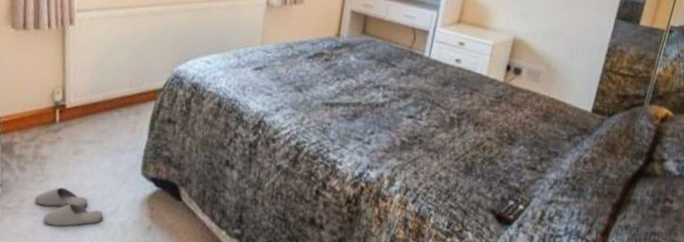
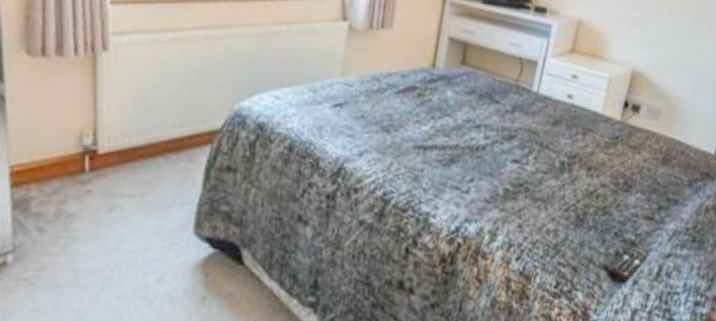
slippers: present [34,187,103,227] -> none [57,252,146,300]

